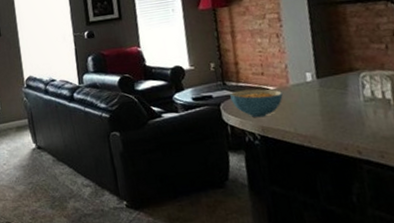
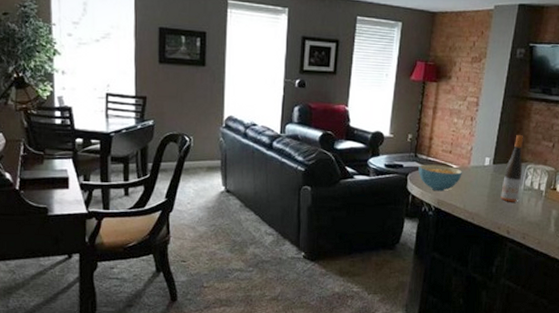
wine bottle: none [333,41,360,118] -> present [500,134,524,203]

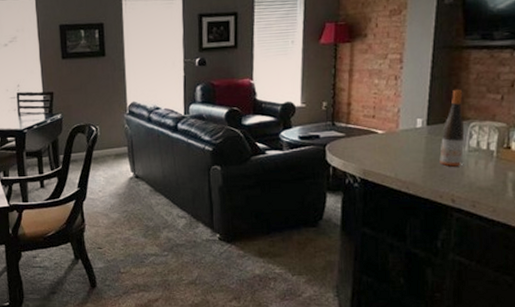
cereal bowl: present [418,164,462,192] -> none [338,131,390,161]

